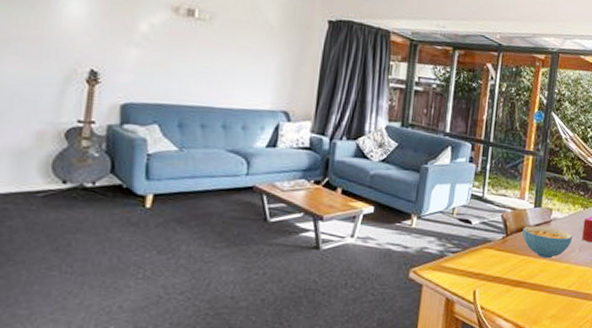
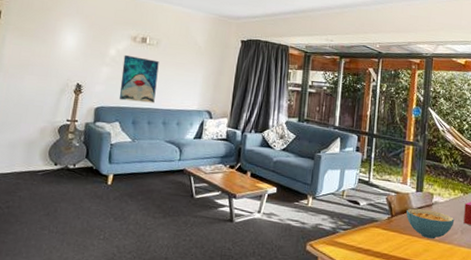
wall art: none [156,31,214,100] -> present [119,54,159,103]

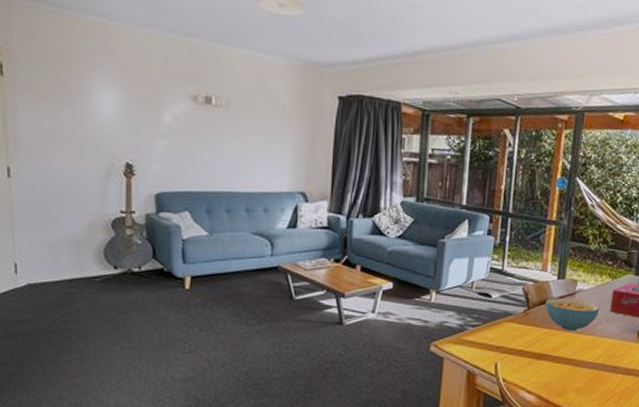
wall art: present [119,54,159,103] -> none [184,121,232,185]

